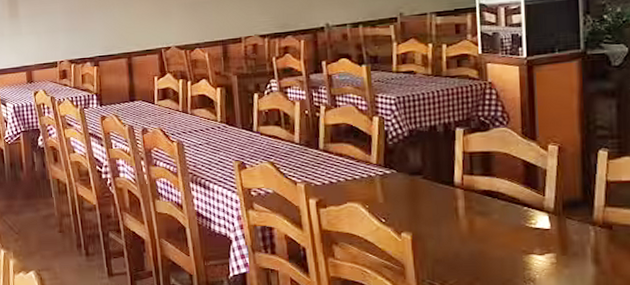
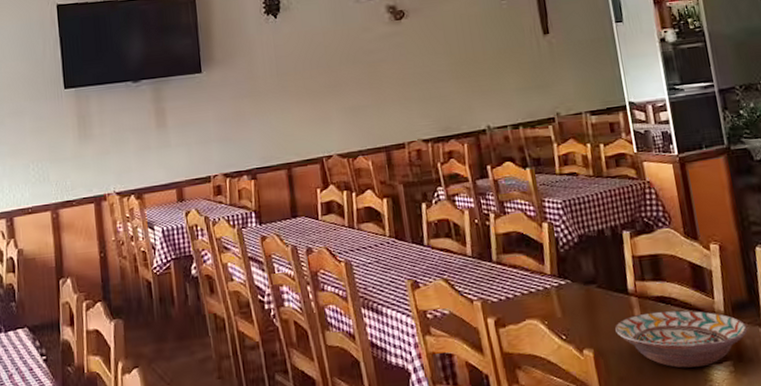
decorative bowl: none [437,203,576,256] -> present [615,310,748,368]

